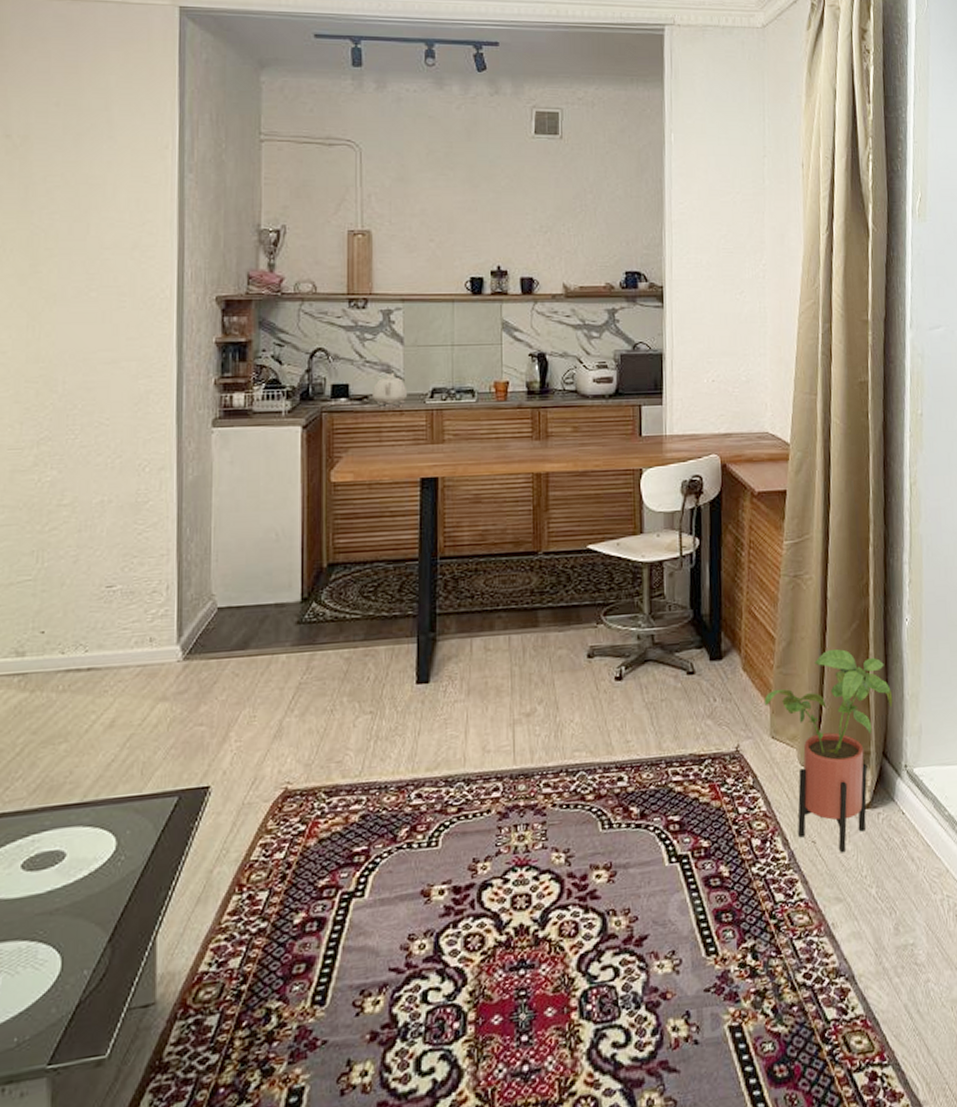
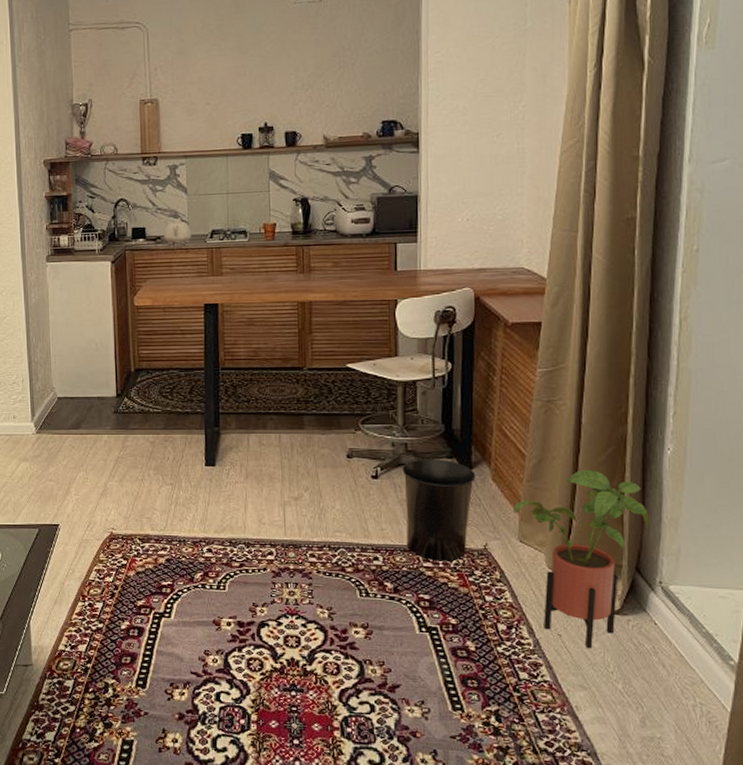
waste bin: none [649,650,726,773] -> present [402,459,476,562]

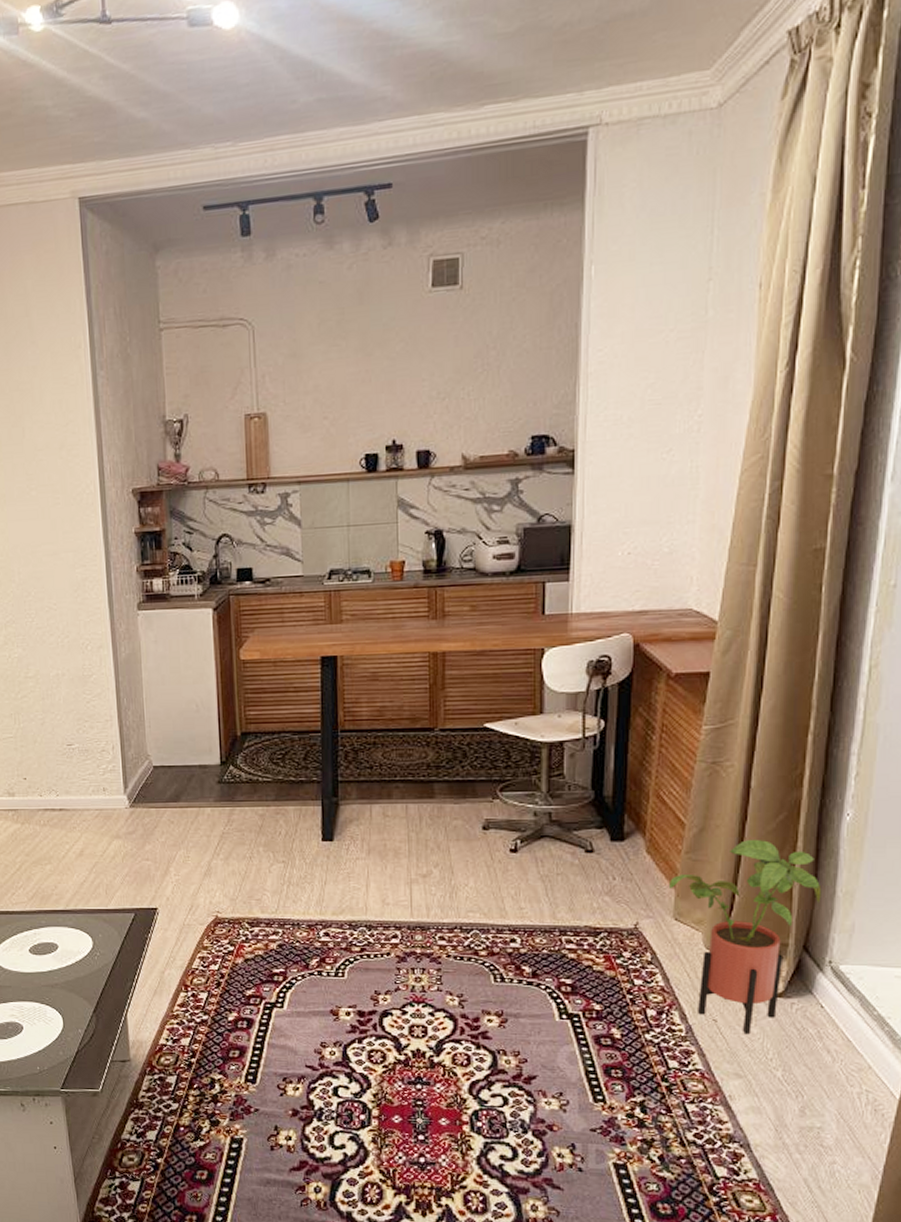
teapot: present [163,217,192,245] -> none [273,555,307,589]
waste bin: present [402,459,476,562] -> none [545,829,628,943]

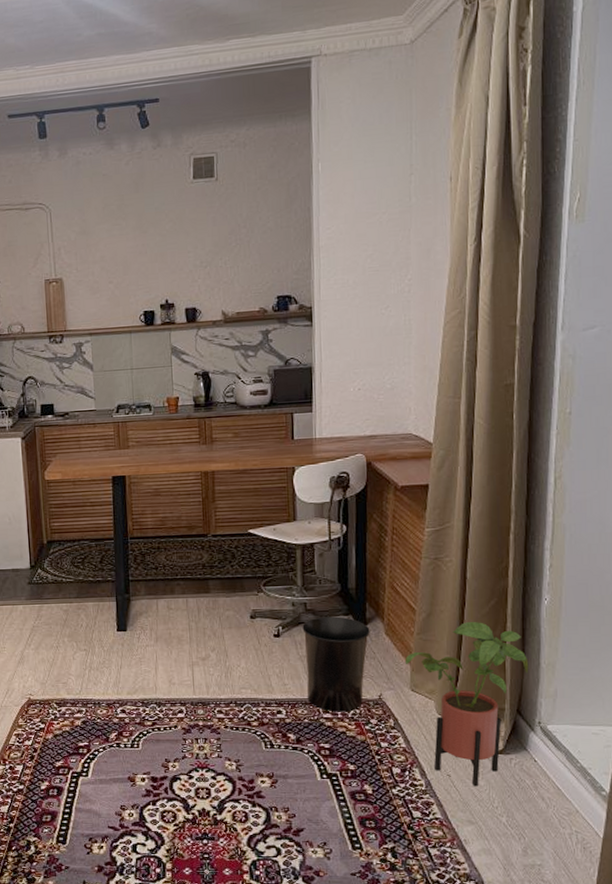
waste bin: none [545,829,628,943] -> present [302,616,370,712]

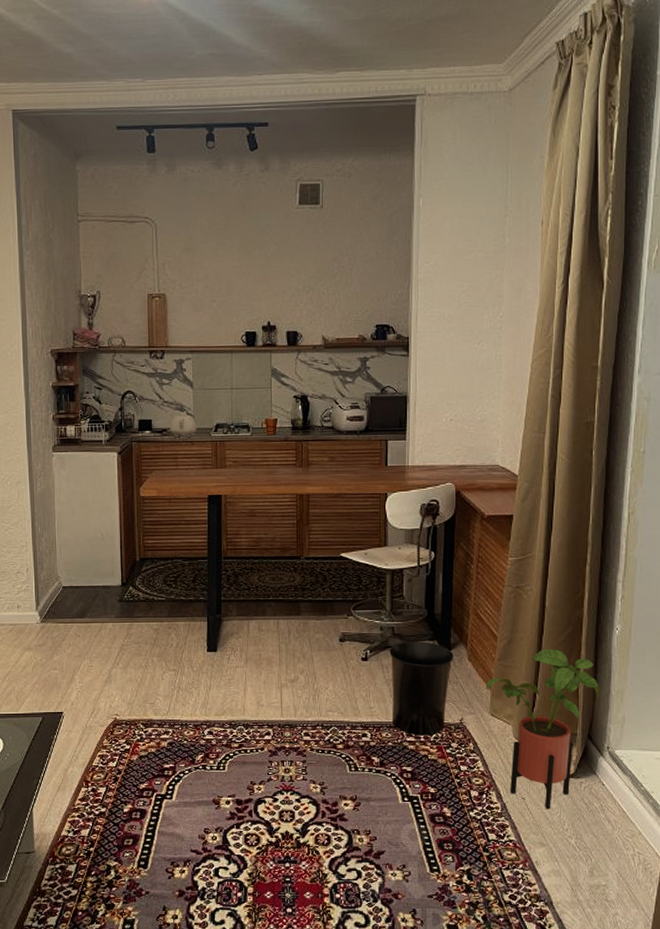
teapot: none [71,393,99,421] -> present [169,410,197,438]

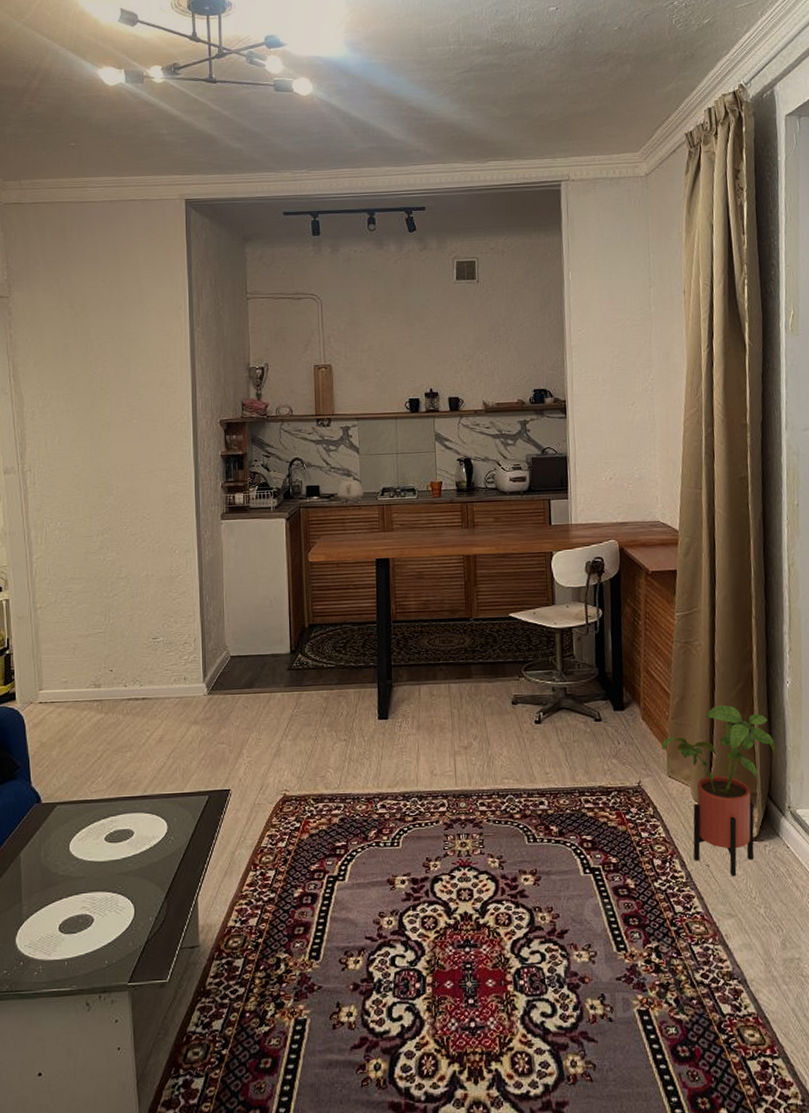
waste bin: present [389,641,454,736] -> none [562,701,628,802]

